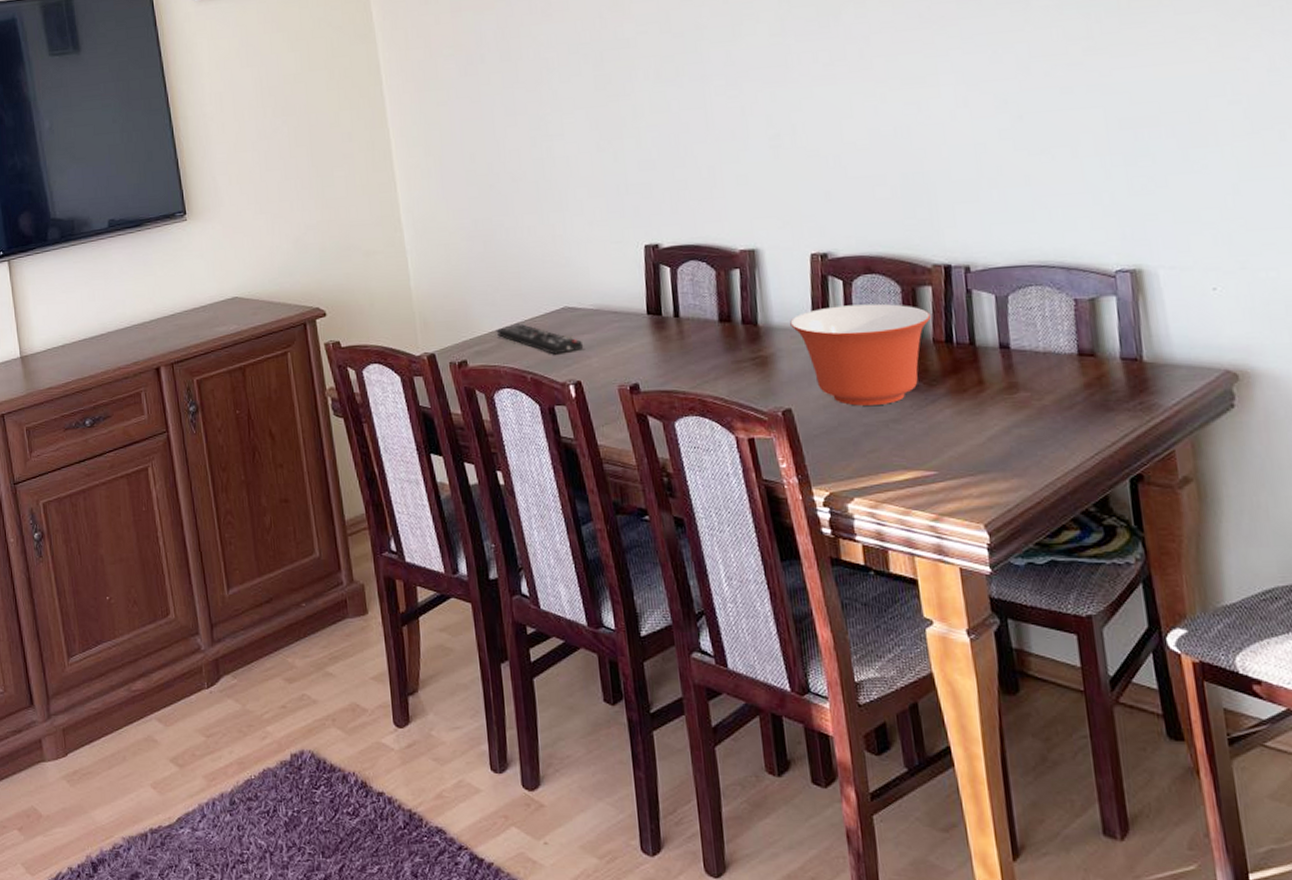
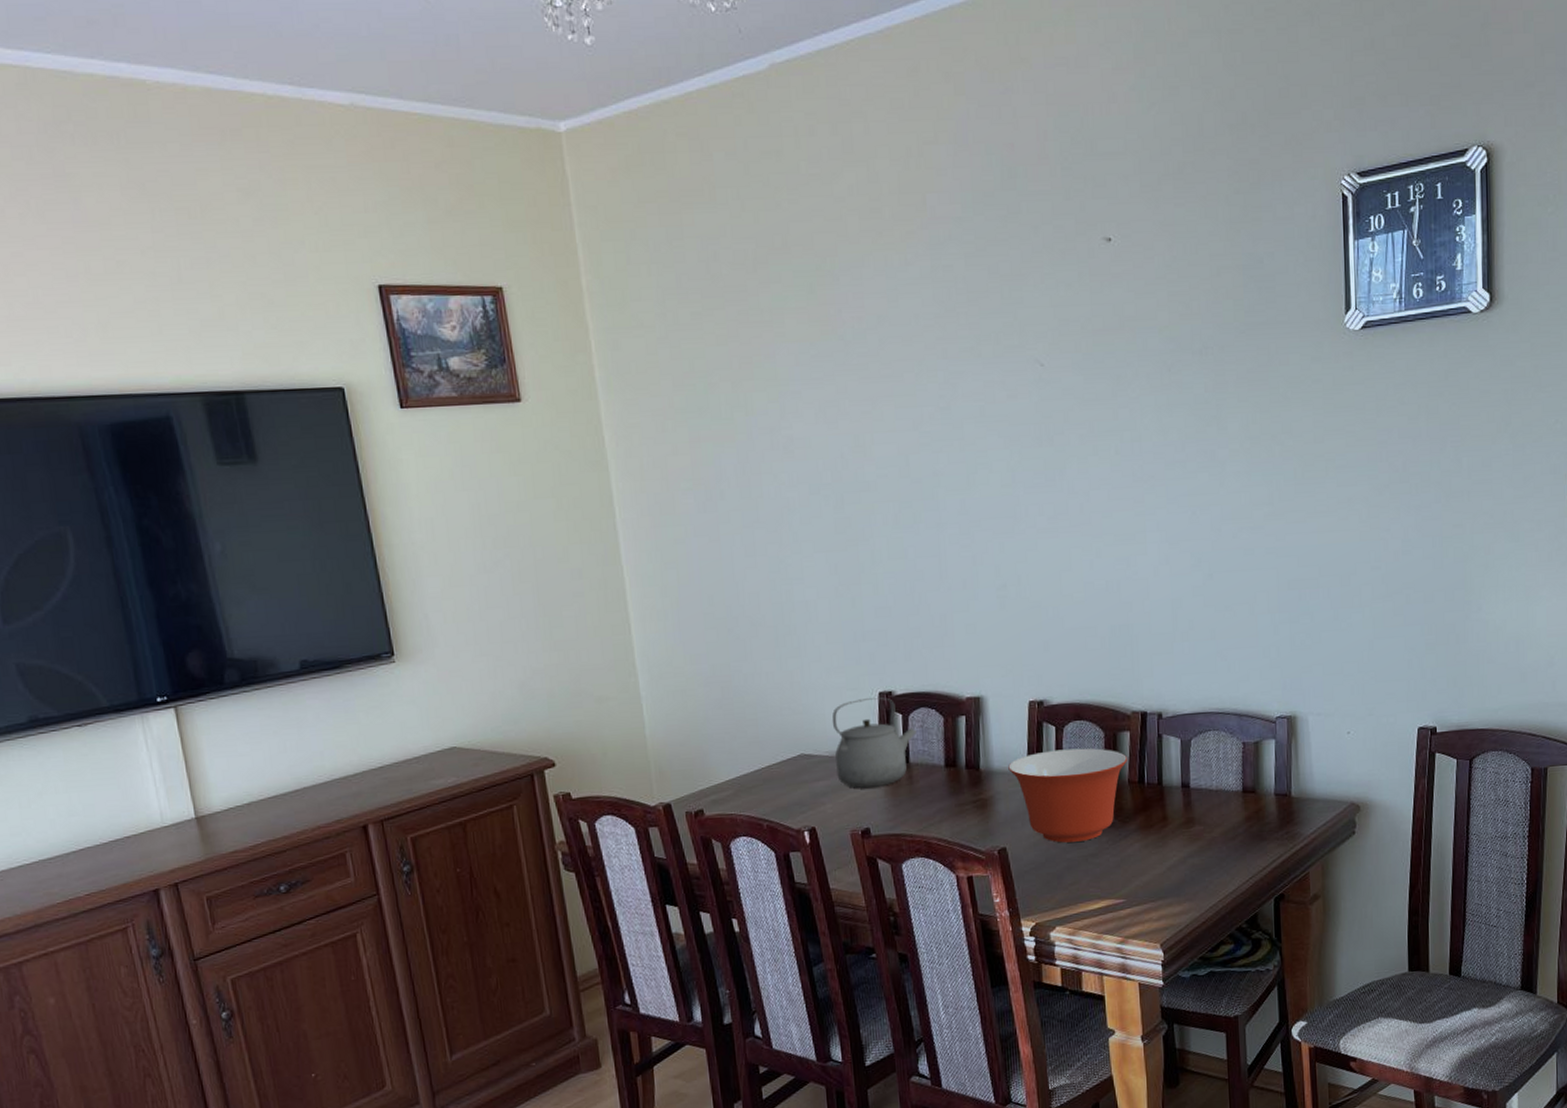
remote control: present [497,324,584,355] -> none [734,772,819,802]
tea kettle: none [596,250,686,343] -> present [832,697,917,789]

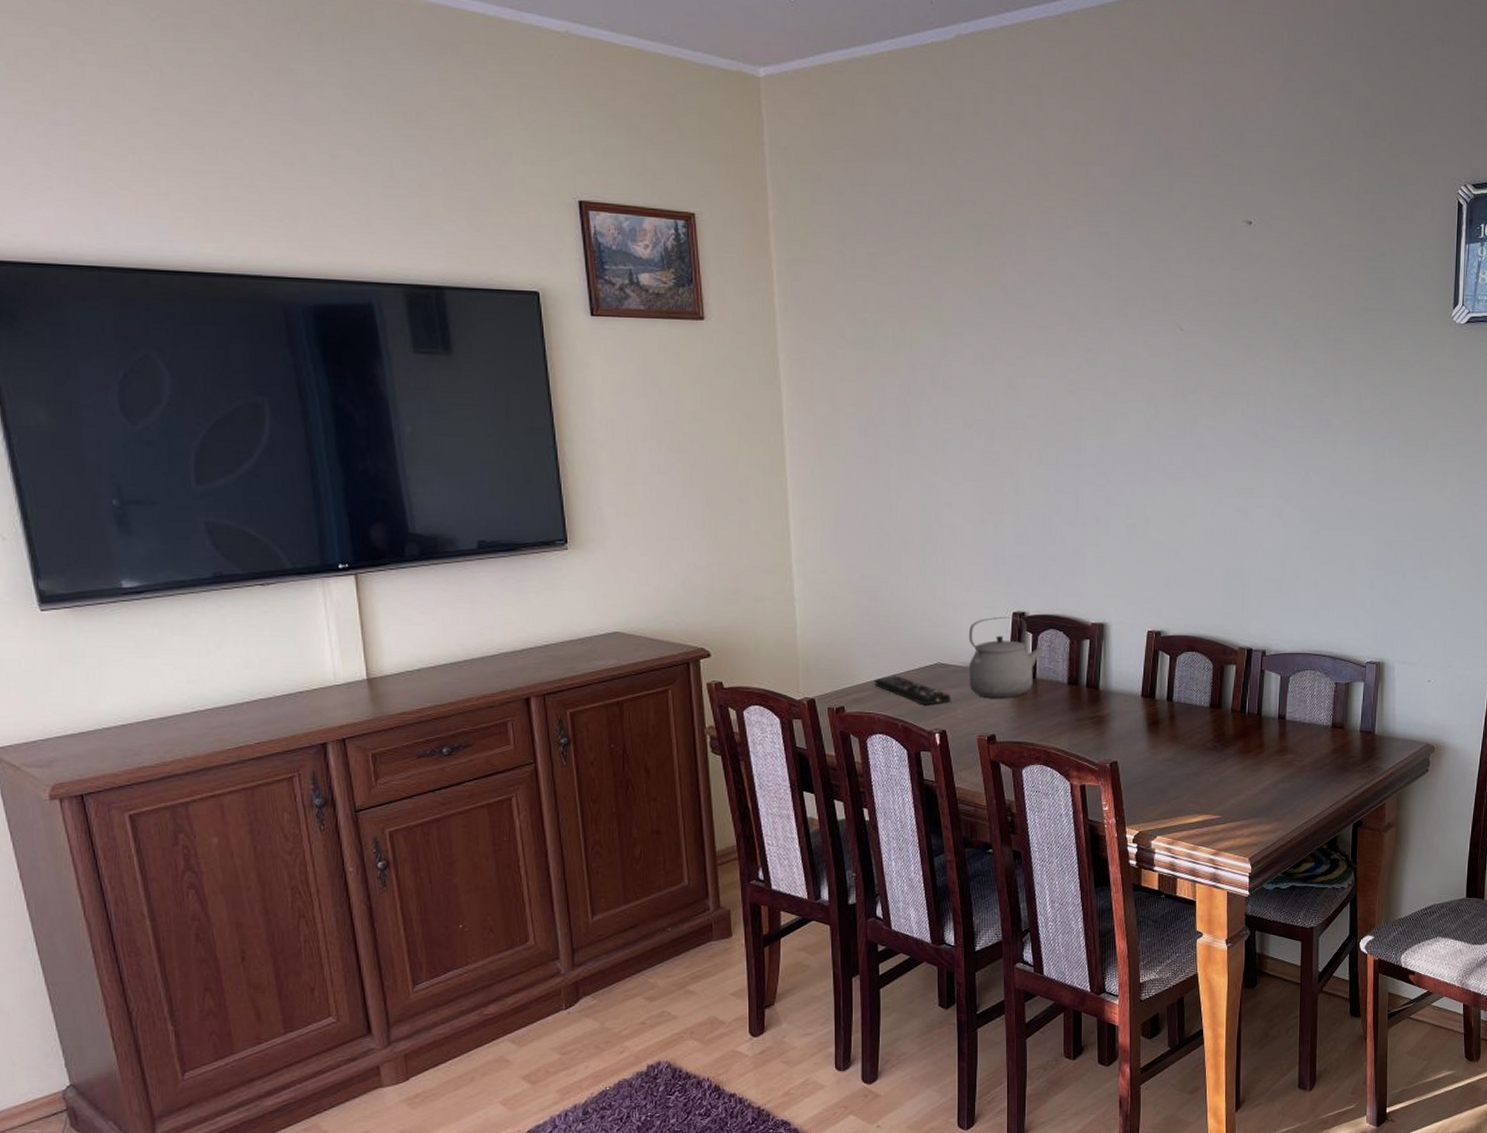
remote control: none [734,772,819,802] -> present [875,676,951,706]
mixing bowl: present [1008,748,1128,843] -> none [1125,677,1233,761]

